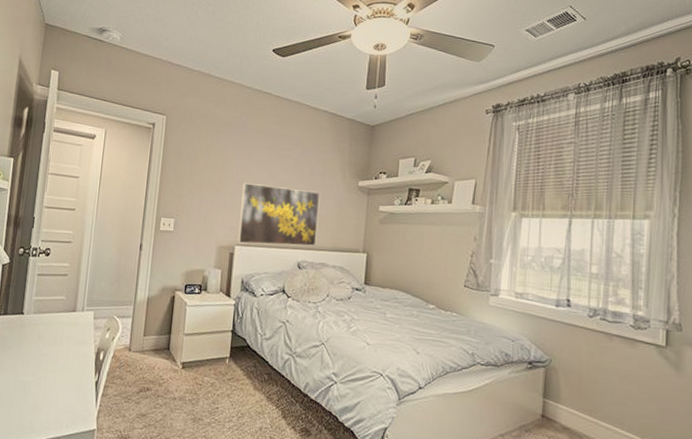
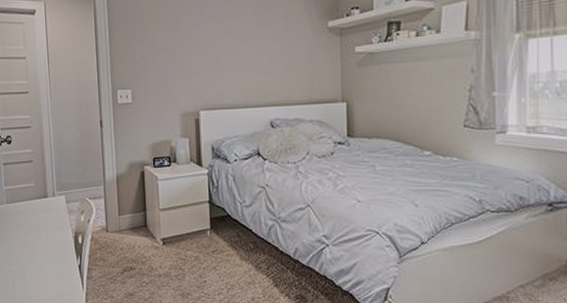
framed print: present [238,183,320,246] -> none [199,39,288,108]

